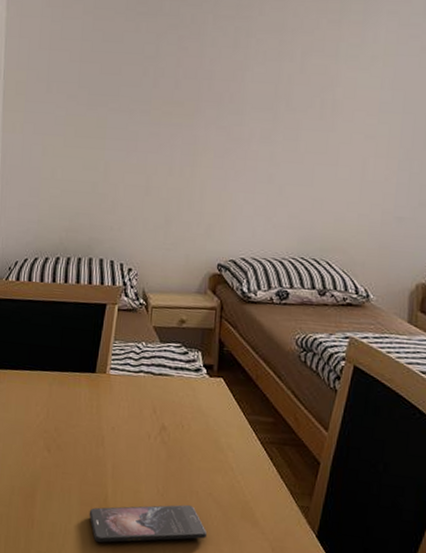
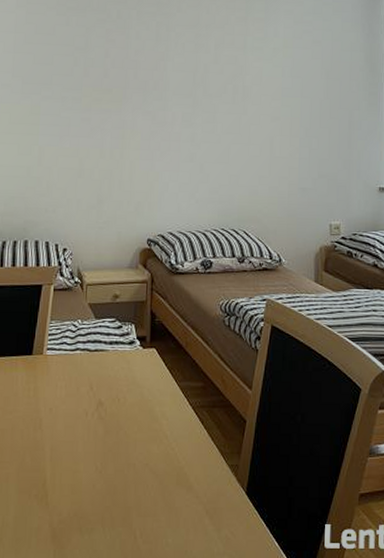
smartphone: present [89,504,208,543] -> none [27,478,145,530]

